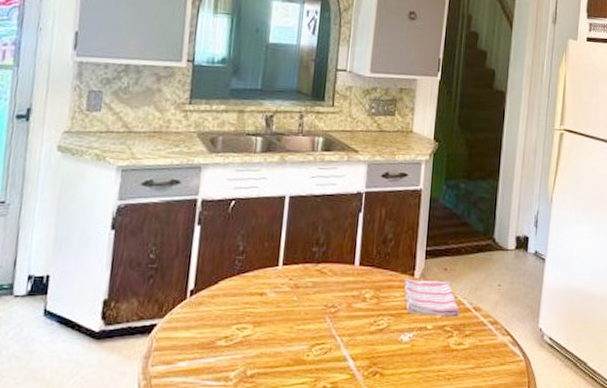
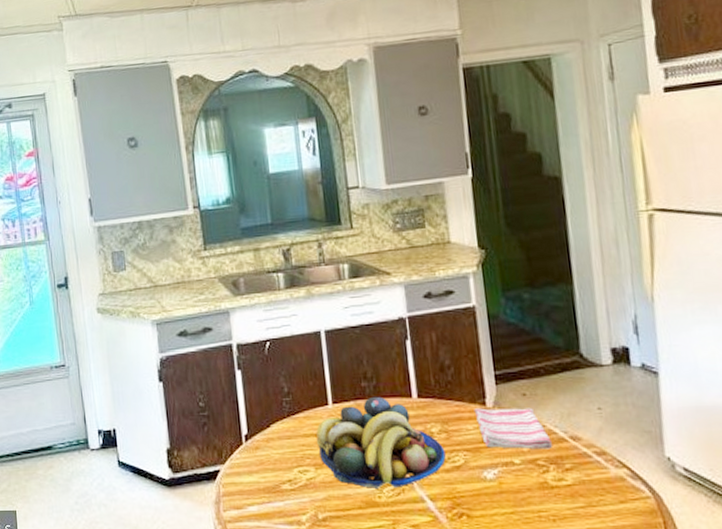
fruit bowl: none [259,261,373,347] -> present [316,396,446,488]

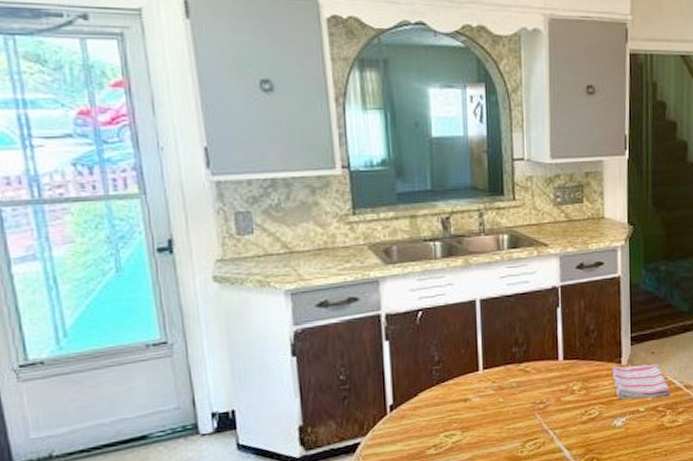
fruit bowl: present [316,396,446,488] -> none [464,360,583,445]

